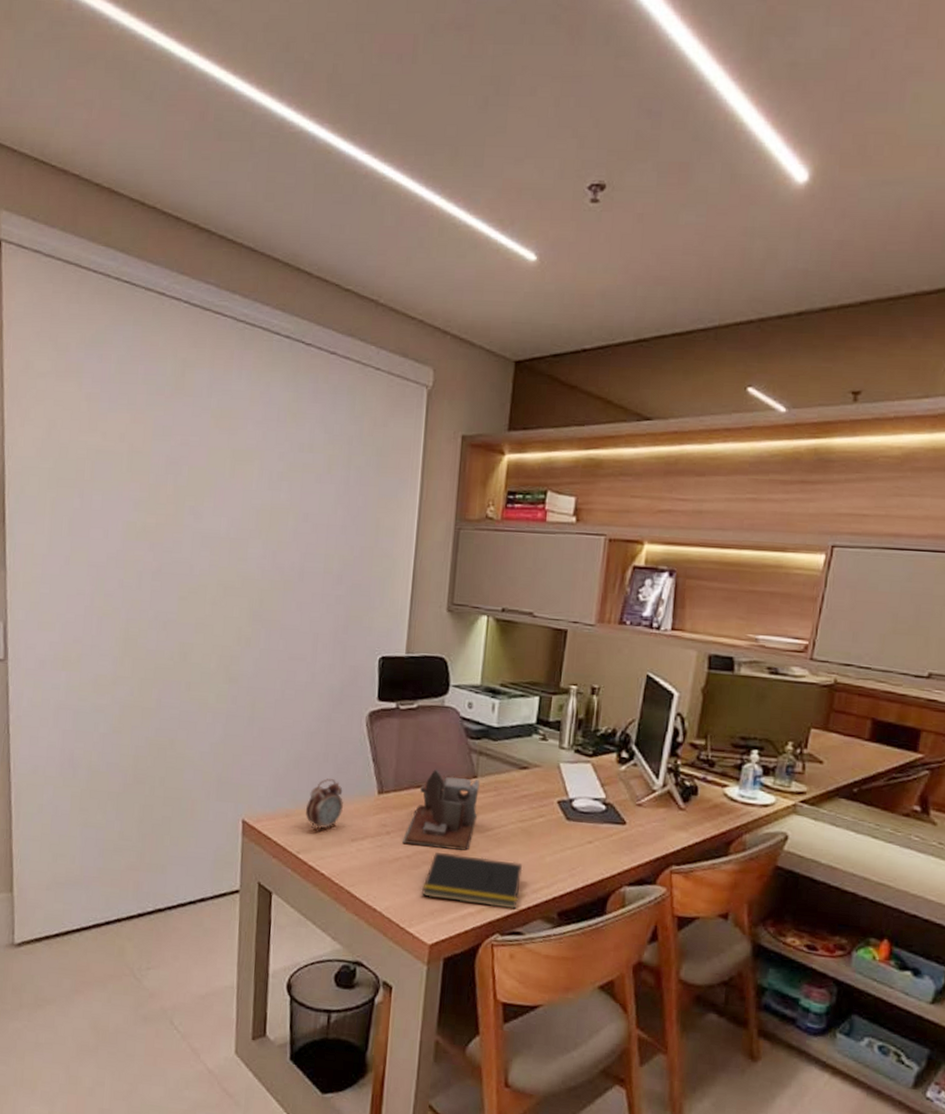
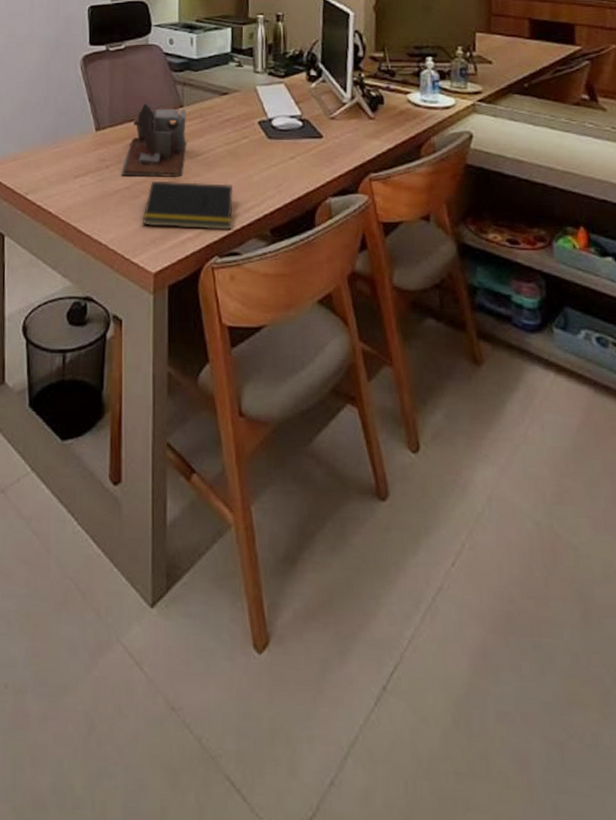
alarm clock: present [306,778,343,832] -> none [32,121,65,172]

